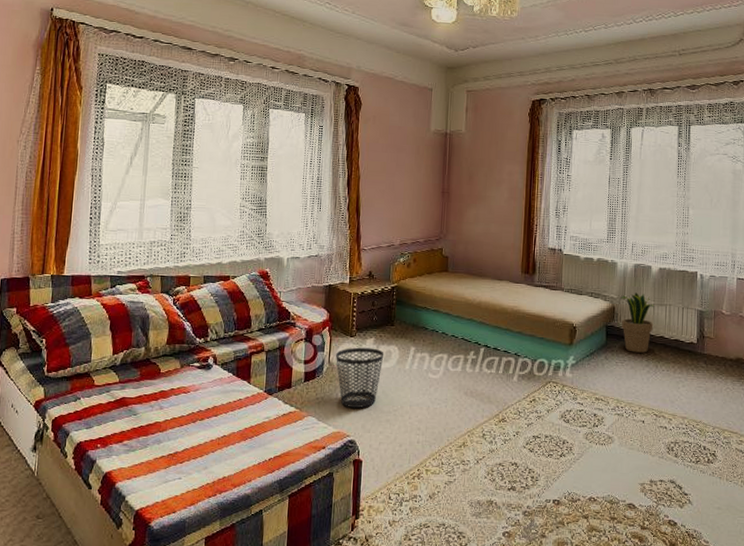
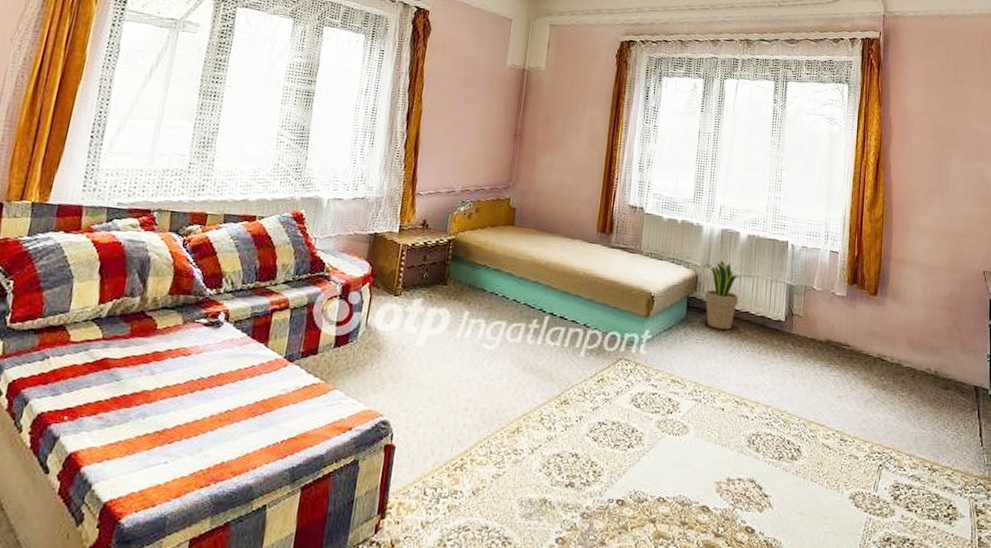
wastebasket: present [336,347,384,408] -> none [374,308,433,382]

